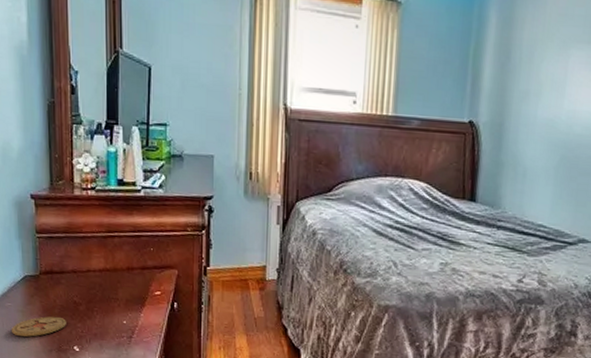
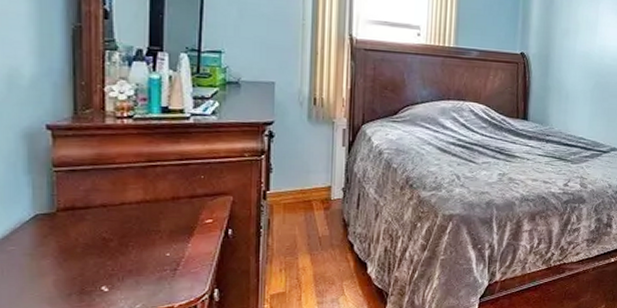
coaster: present [11,316,66,337] -> none [13,256,92,282]

